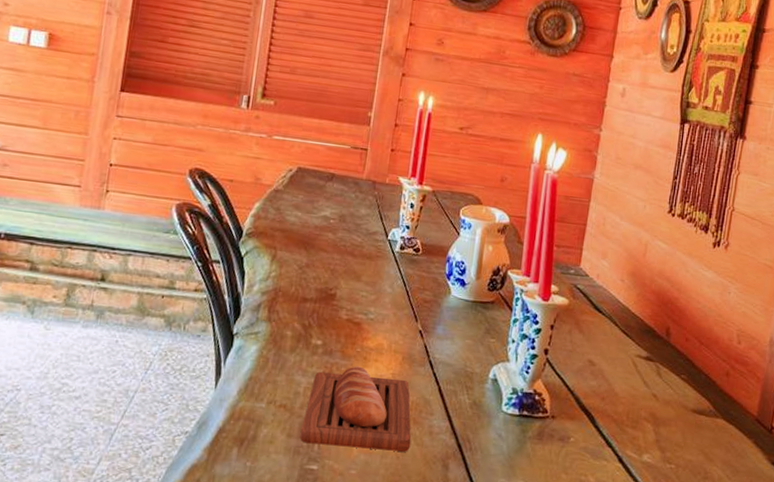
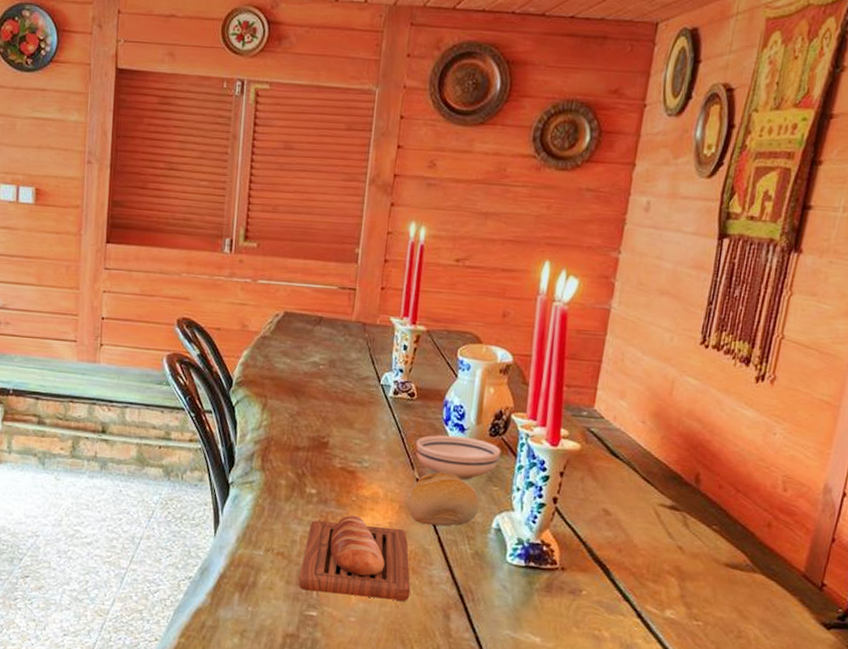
bread roll: none [410,324,478,377] -> present [407,471,479,527]
bowl: none [419,289,499,333] -> present [415,435,501,481]

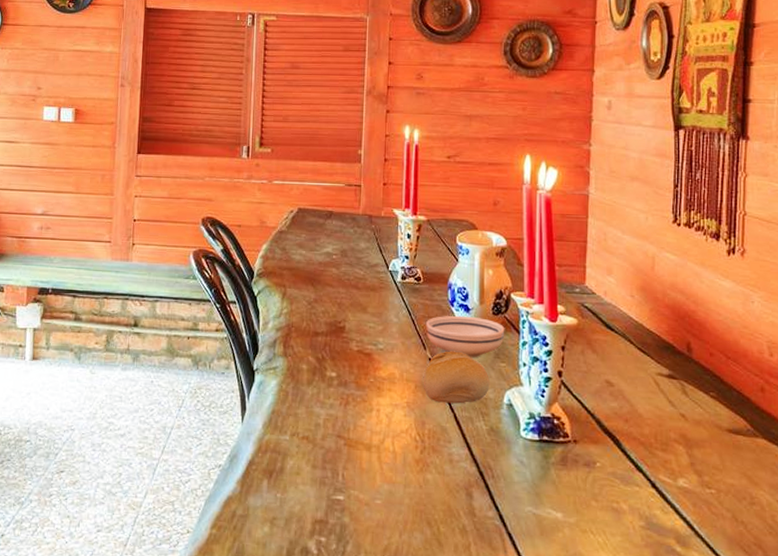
bread loaf: present [298,514,411,601] -> none [324,396,432,481]

